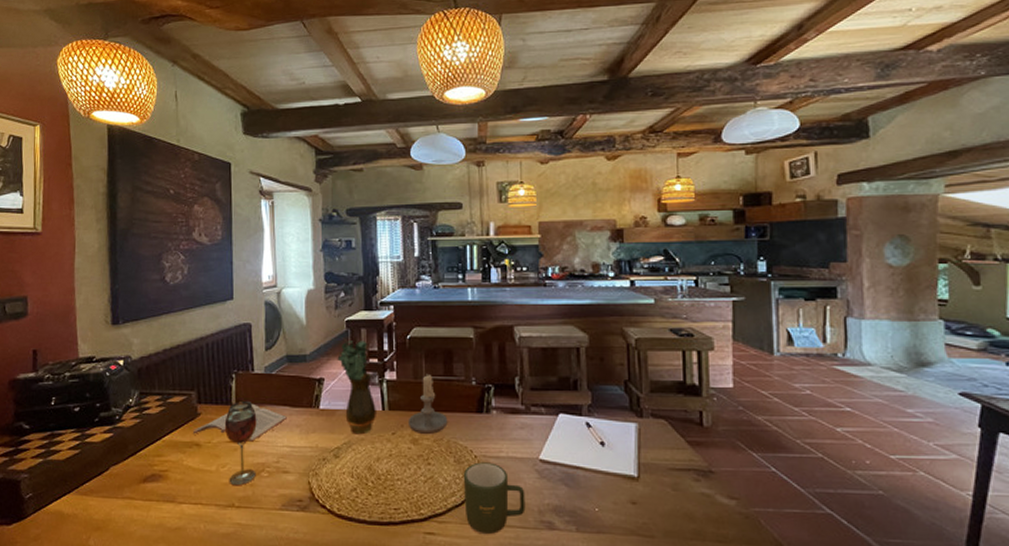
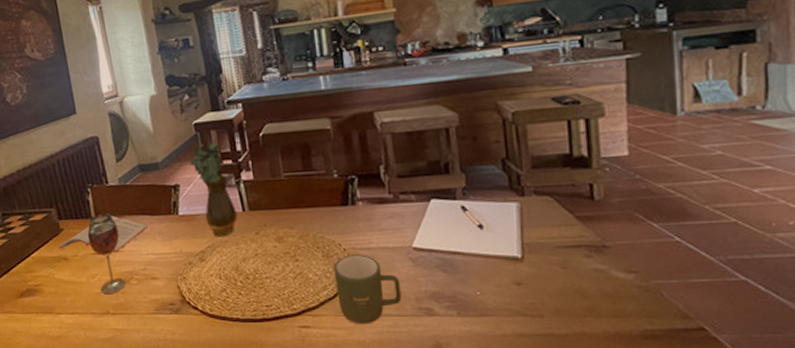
candle: present [407,373,448,435] -> none [270,170,312,232]

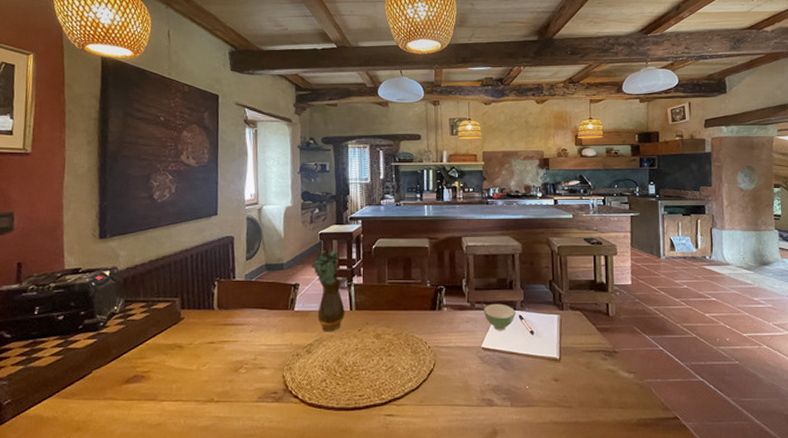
magazine: present [58,215,148,252] -> none [175,307,265,342]
wineglass: present [87,213,126,295] -> none [206,305,237,383]
mug: present [333,254,402,325] -> none [418,352,470,414]
bowl: none [411,192,456,227] -> present [483,303,516,331]

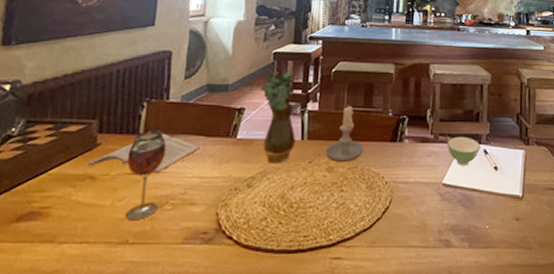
magazine: none [175,307,265,342] -> present [87,133,201,173]
wineglass: none [206,305,237,383] -> present [124,130,167,221]
candle: none [372,278,406,331] -> present [325,105,364,163]

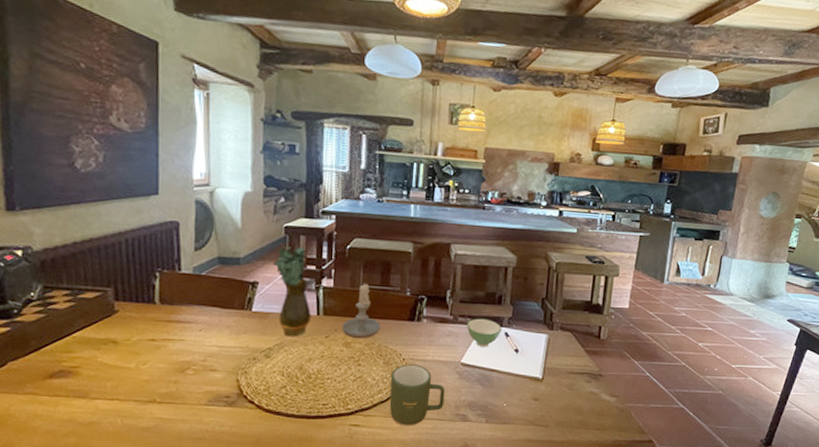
magazine: present [87,133,201,173] -> none [108,303,216,341]
wineglass: present [124,130,167,221] -> none [146,299,183,383]
mug: none [372,187,428,256] -> present [389,364,445,426]

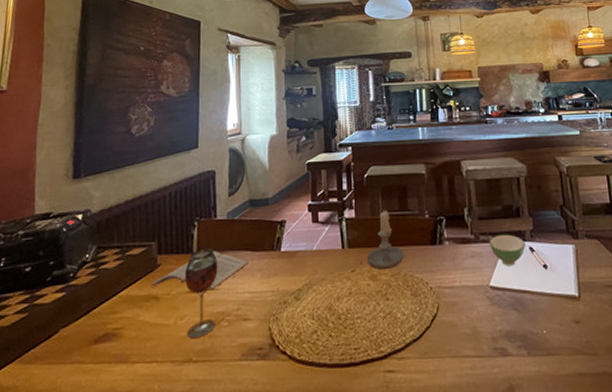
magazine: none [108,303,216,341] -> present [150,250,248,290]
wineglass: none [146,299,183,383] -> present [184,247,218,339]
vase: present [273,243,311,337] -> none [298,179,336,275]
mug: present [389,364,445,426] -> none [420,293,480,368]

